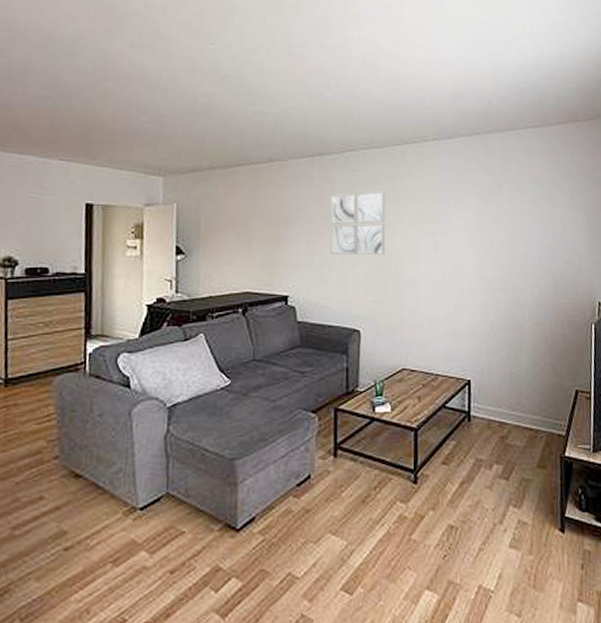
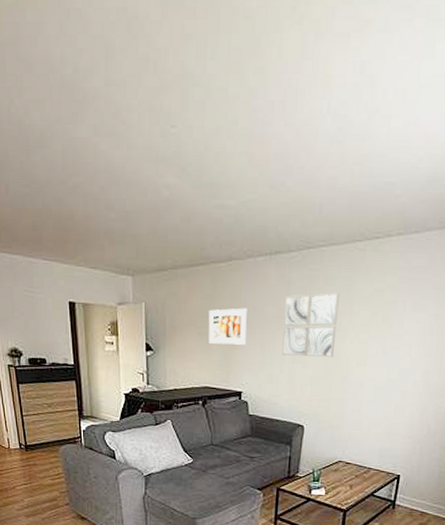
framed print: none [248,207,291,245] -> present [208,307,247,345]

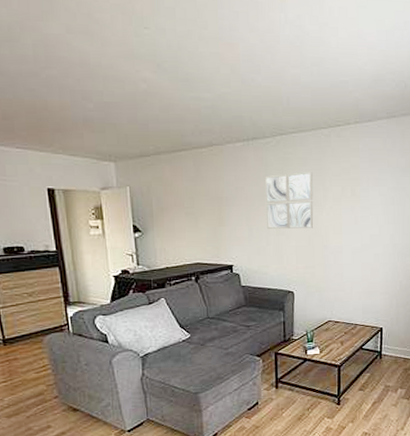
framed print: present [208,307,247,345] -> none [194,188,232,222]

